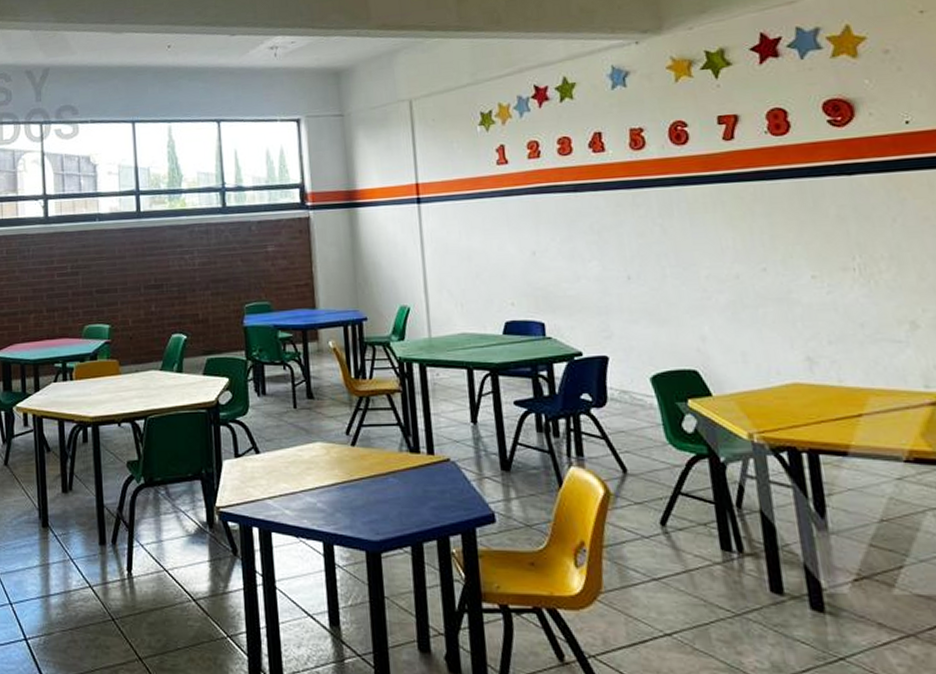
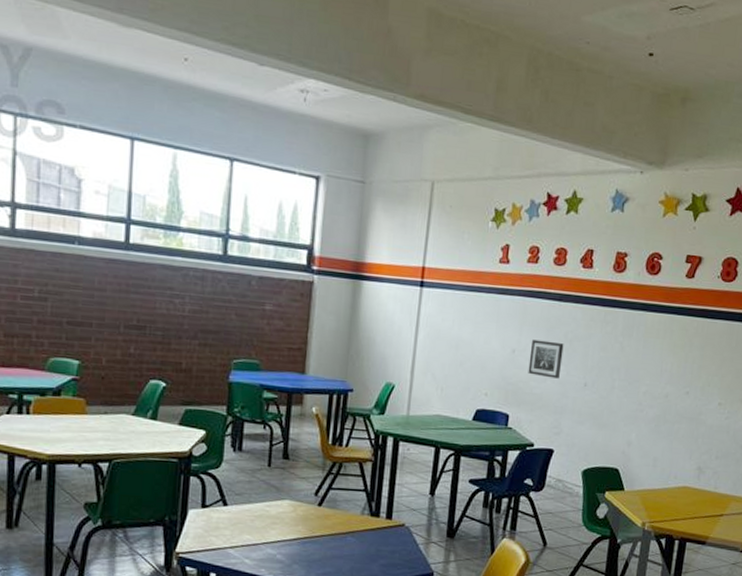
wall art: none [553,236,595,276] -> present [528,339,564,379]

